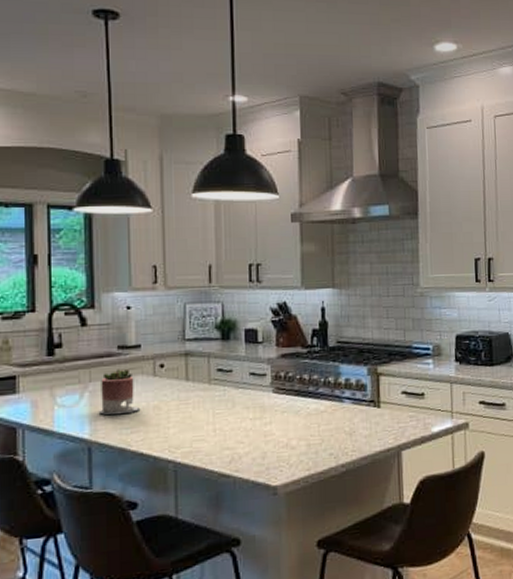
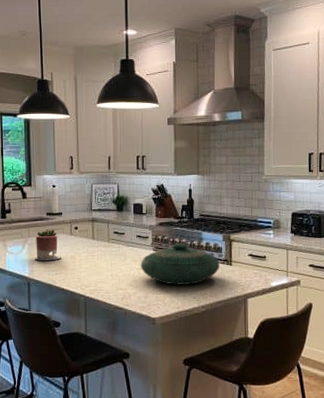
decorative bowl: none [255,381,364,439] -> present [140,243,220,285]

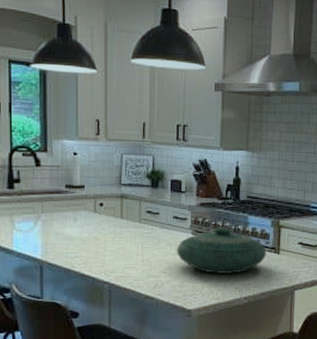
succulent planter: present [34,229,62,260] -> none [49,204,83,241]

